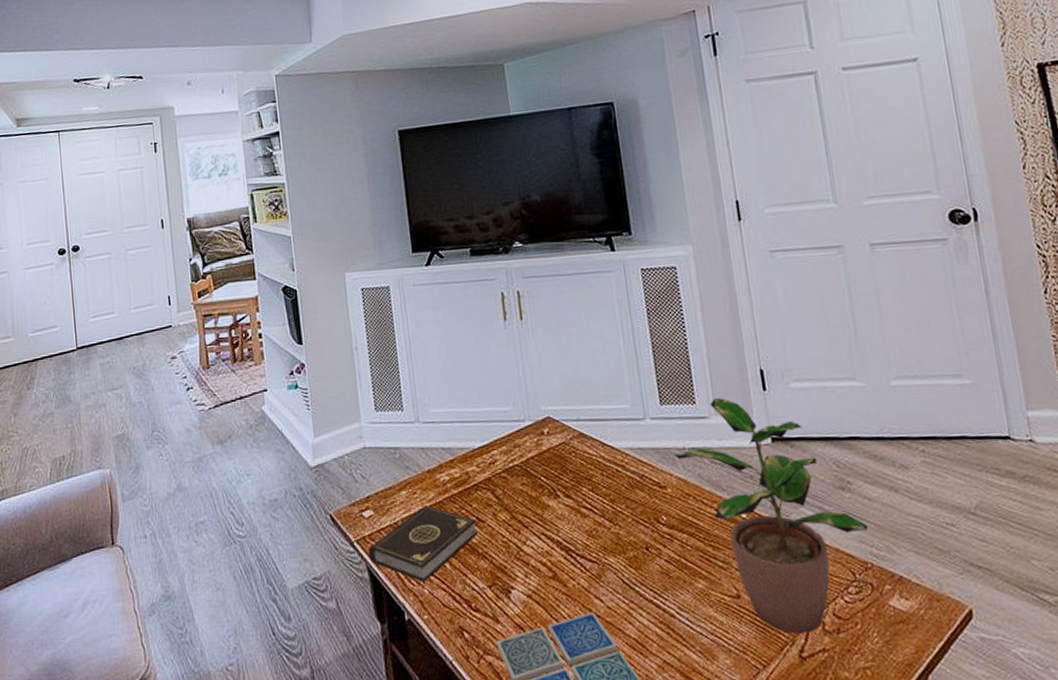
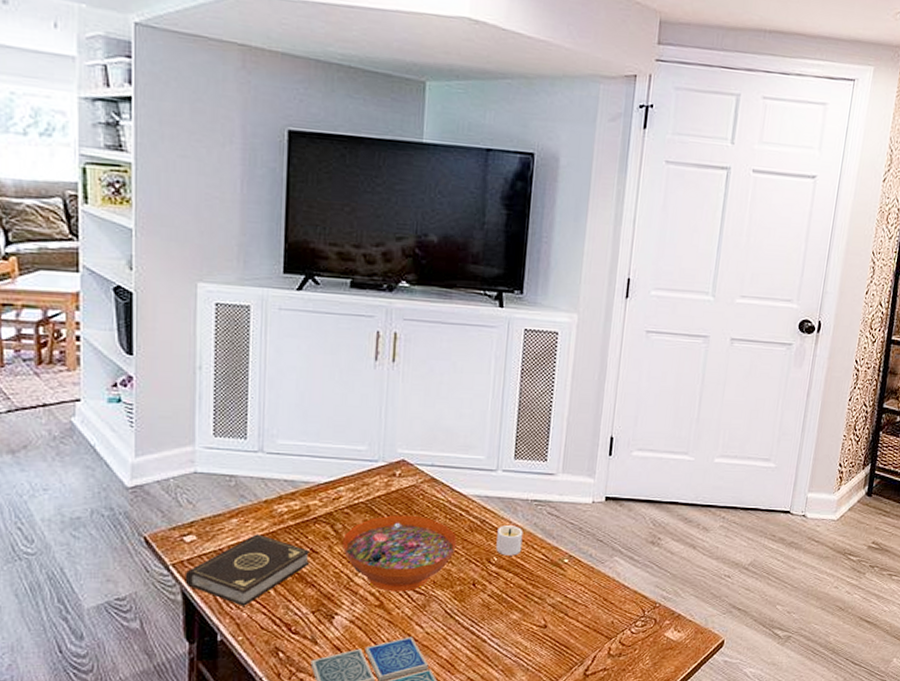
decorative bowl: none [505,474,620,561] -> present [343,515,457,592]
candle: none [659,478,691,514] -> present [496,526,523,556]
potted plant: present [674,398,868,634] -> none [517,458,664,657]

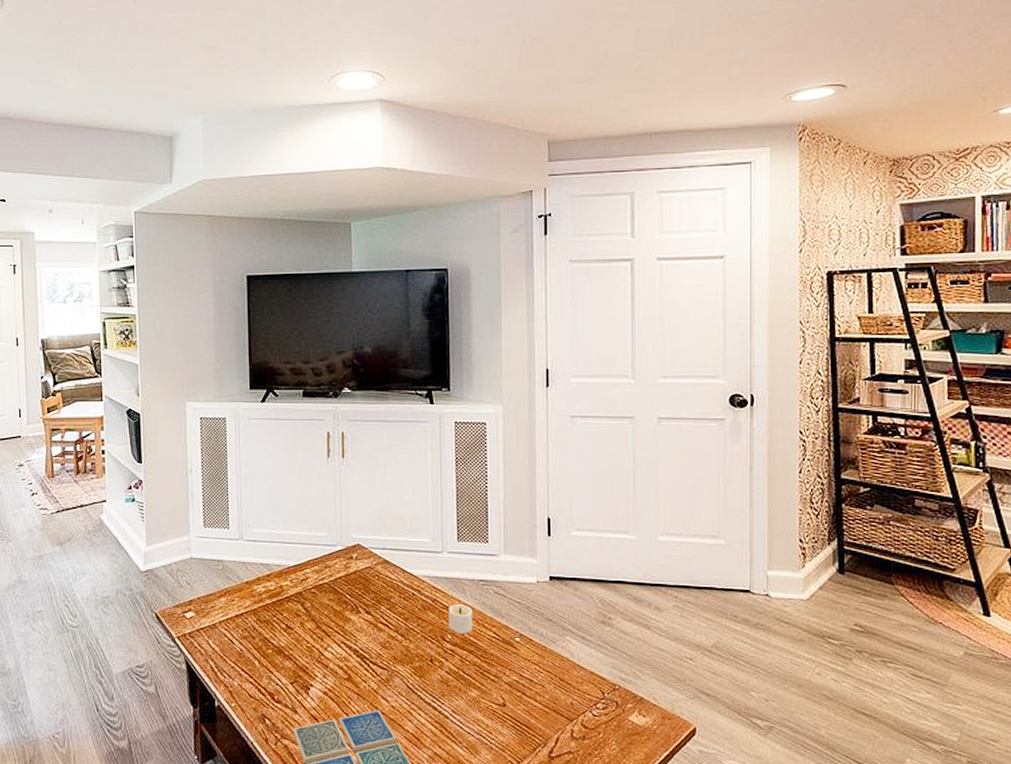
book: present [184,534,310,606] -> none [187,611,287,676]
decorative bowl: present [343,515,457,592] -> none [312,594,412,666]

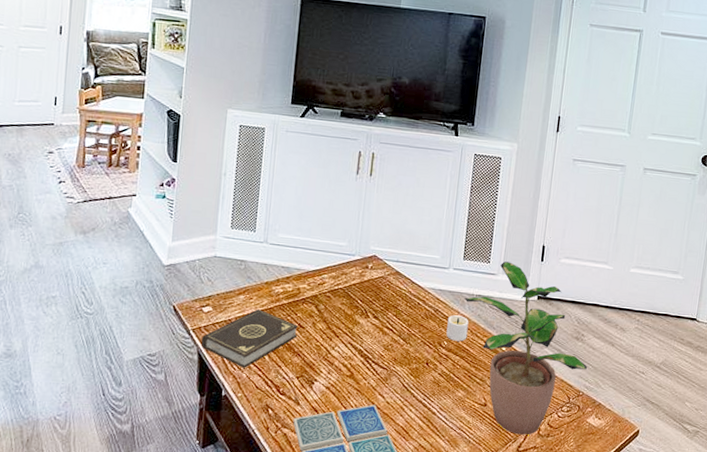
book: none [187,611,287,676] -> present [201,309,298,368]
potted plant: none [465,540,620,738] -> present [465,261,587,435]

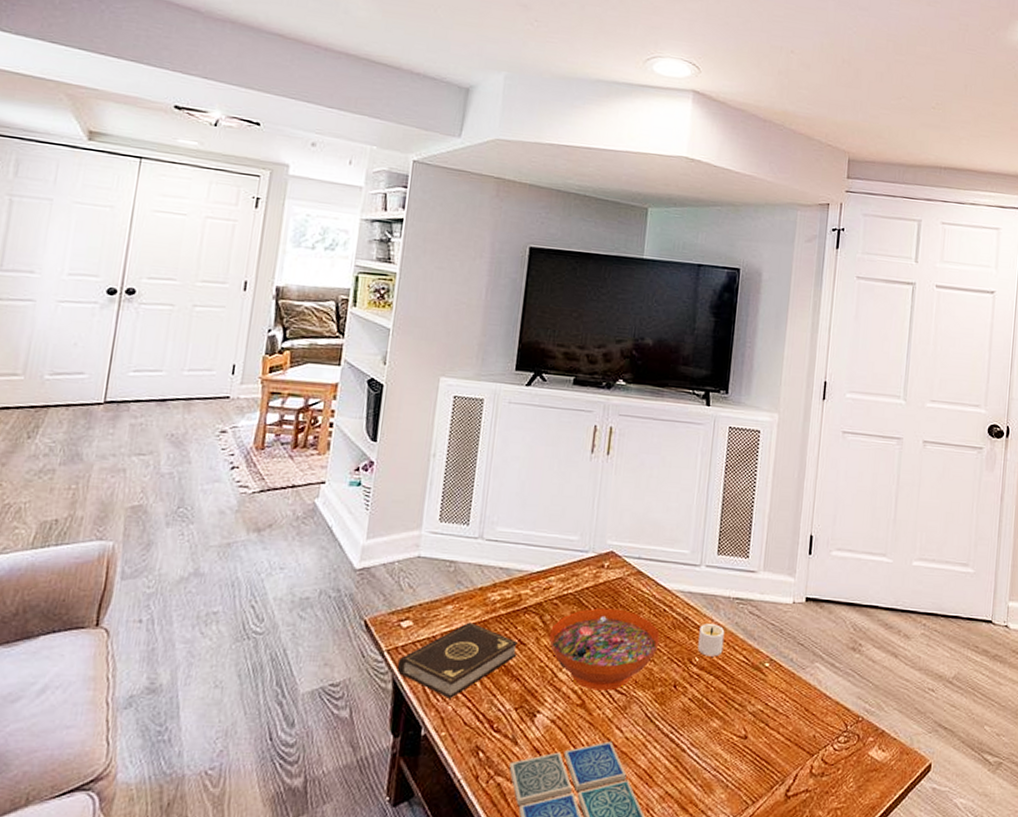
decorative bowl: none [324,300,415,366] -> present [549,607,660,691]
potted plant: present [465,261,587,435] -> none [719,556,866,775]

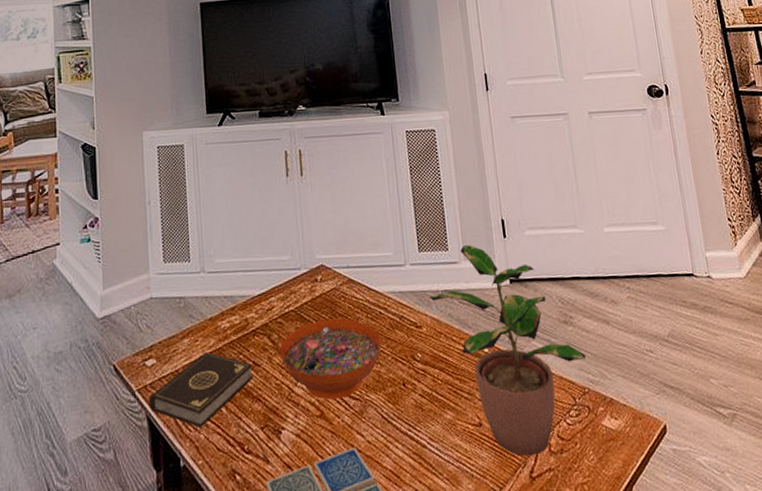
candle: present [698,624,725,657] -> none [416,318,442,351]
potted plant: none [719,556,866,775] -> present [429,245,586,457]

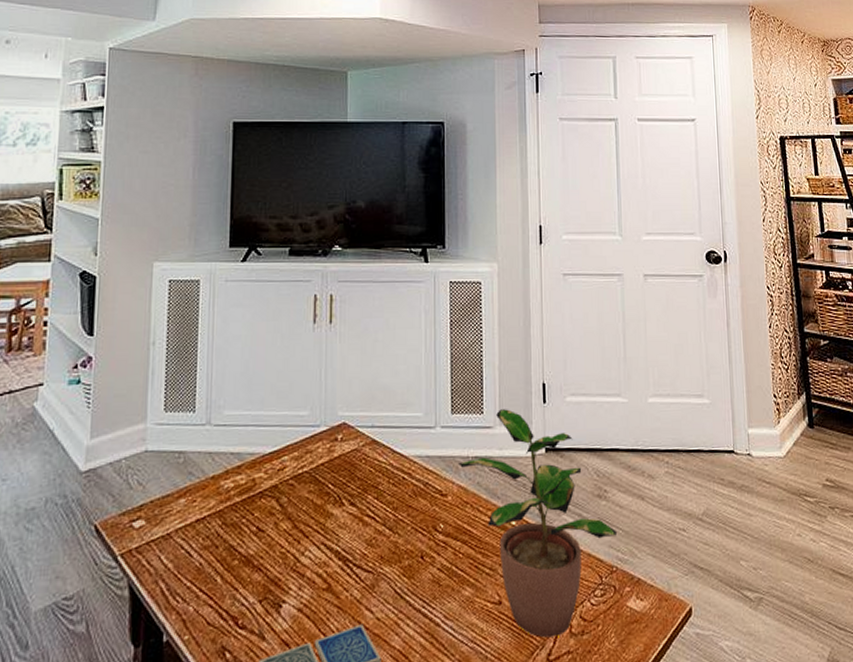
book: present [148,352,254,428] -> none [132,514,257,599]
decorative bowl: present [280,318,382,400] -> none [288,482,402,572]

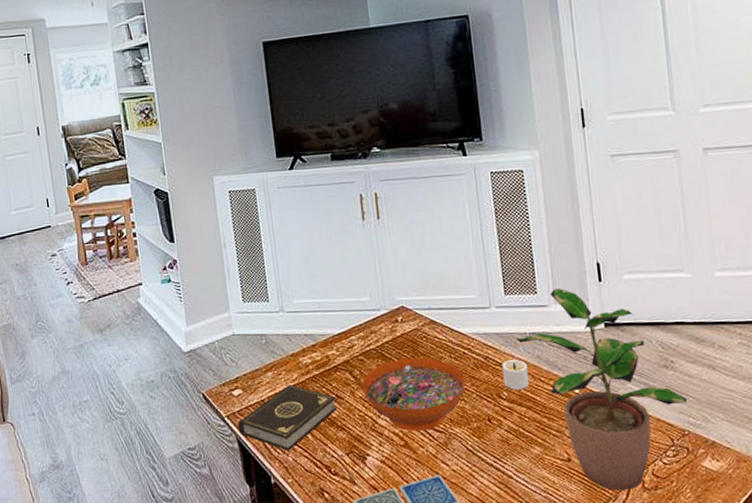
book: none [132,514,257,599] -> present [237,384,338,451]
decorative bowl: none [288,482,402,572] -> present [362,357,466,432]
candle: none [441,487,467,522] -> present [502,359,530,390]

